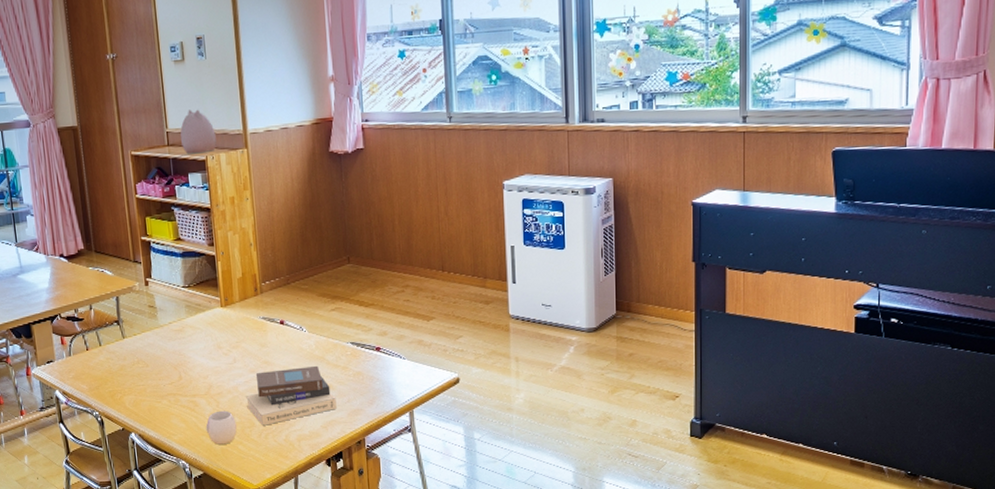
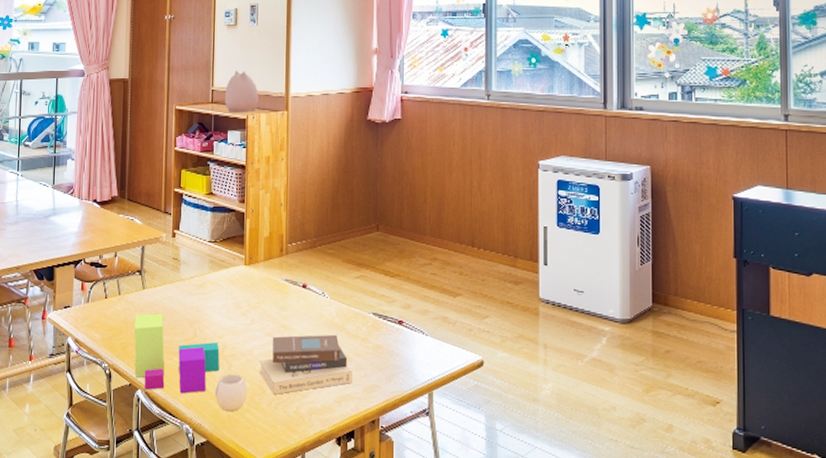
toy blocks: none [119,360,208,433] -> present [134,313,220,394]

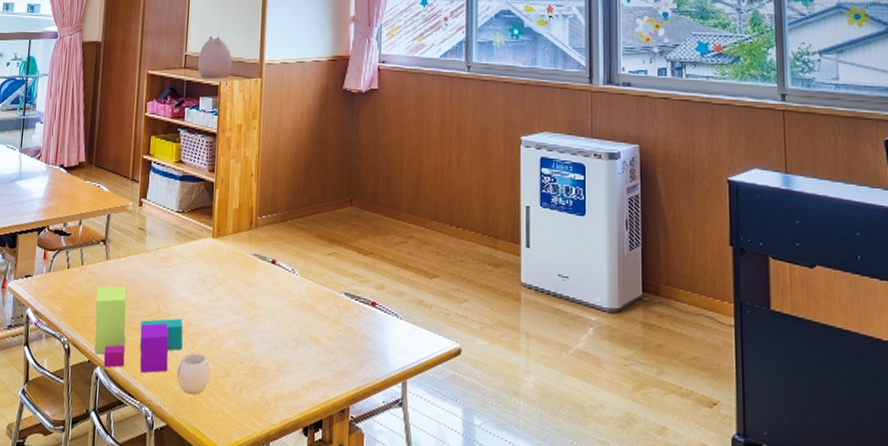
books: present [260,334,353,394] -> none [224,314,322,378]

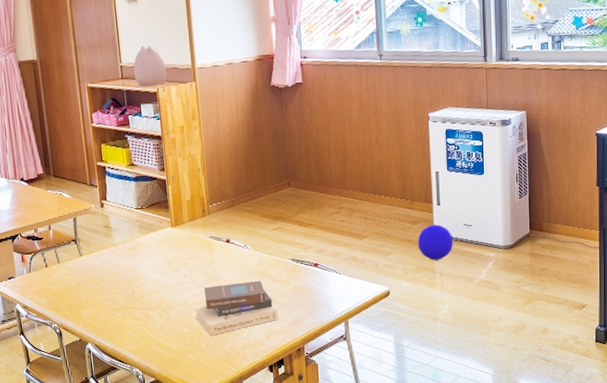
toy blocks: present [94,285,183,373] -> none [76,276,159,343]
cup: present [176,353,210,395] -> none [157,322,187,354]
books: none [224,314,322,378] -> present [195,280,278,336]
ball: none [499,270,545,317] -> present [417,224,454,261]

